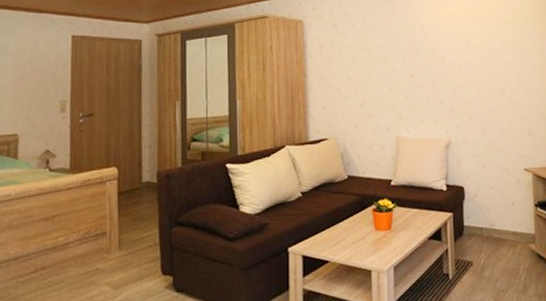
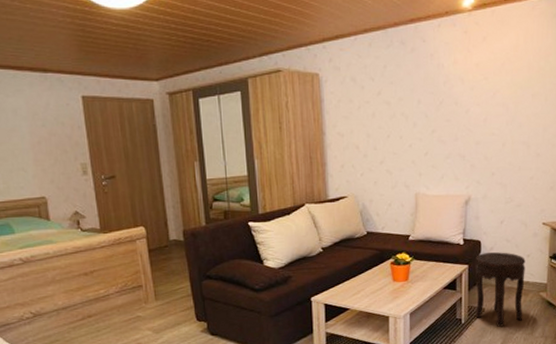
side table: none [460,199,514,284] -> present [475,252,526,327]

